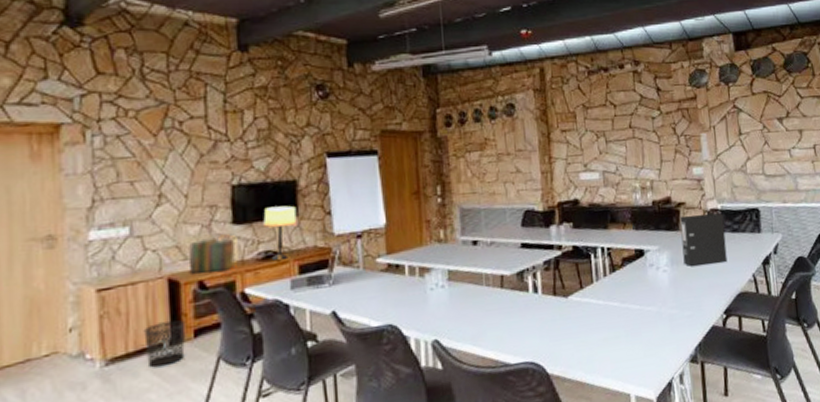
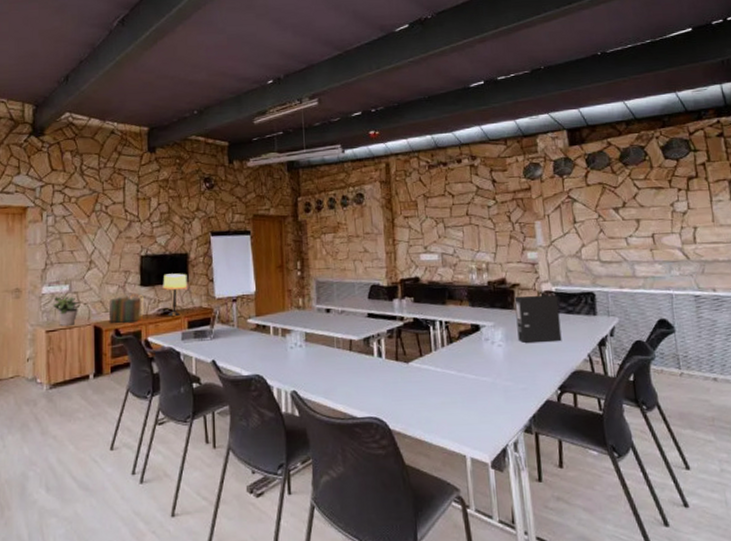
potted plant: none [104,241,148,283] -> present [52,295,81,327]
waste bin: present [143,320,186,368] -> none [76,358,105,394]

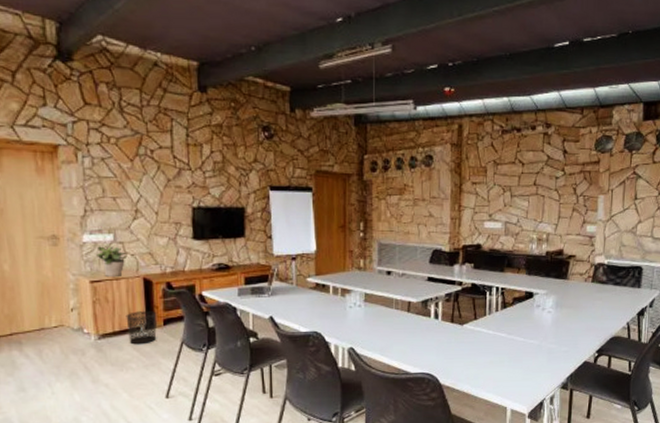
waste bin: none [76,358,105,394] -> present [126,311,157,345]
books: present [108,294,142,324] -> none [158,247,196,277]
table lamp: present [163,273,188,317] -> none [217,228,244,273]
binder: present [514,294,562,343] -> none [567,267,609,310]

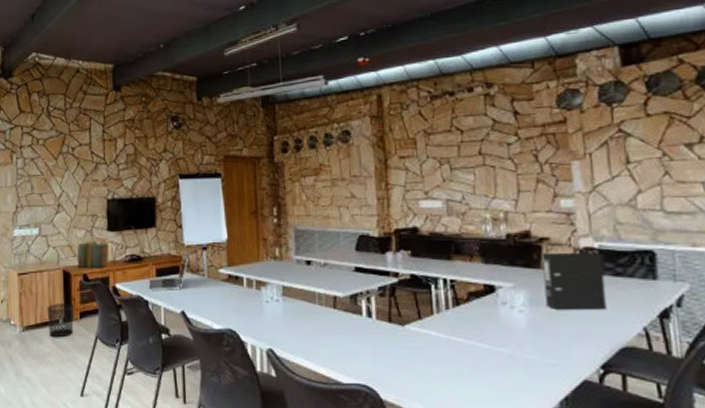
potted plant: present [95,245,128,278] -> none [23,238,50,270]
books: none [158,247,196,277] -> present [76,239,110,269]
binder: none [567,267,609,310] -> present [542,252,607,309]

